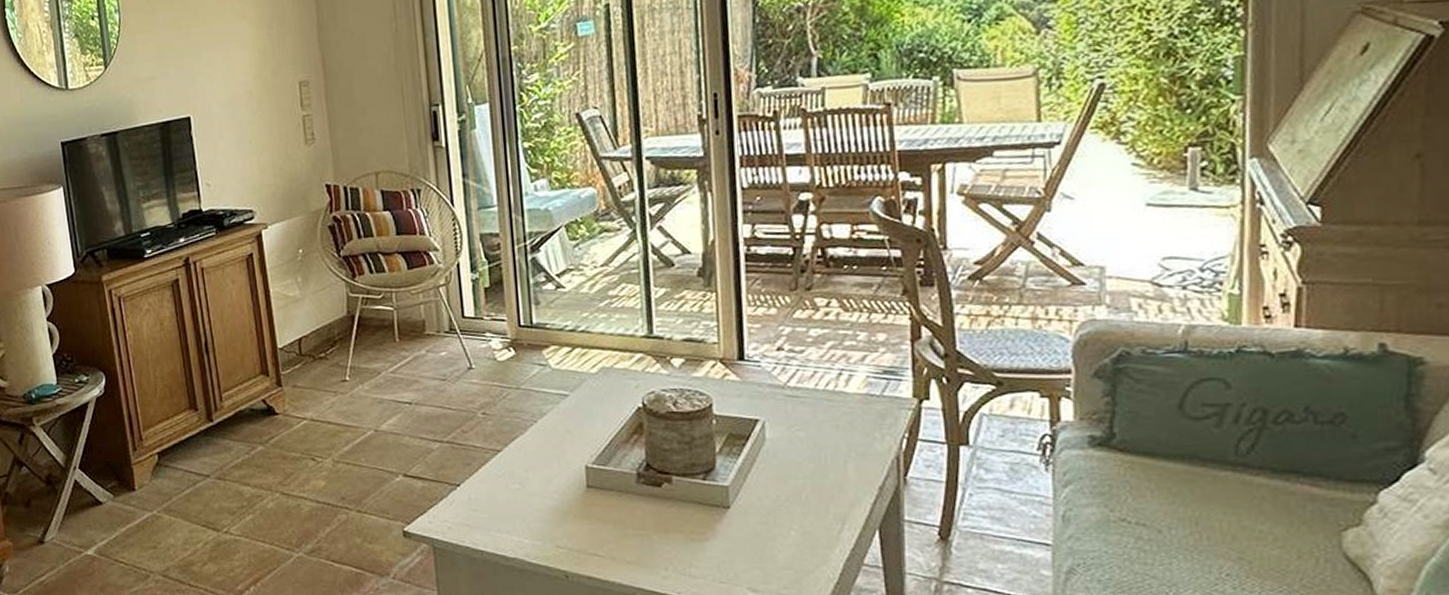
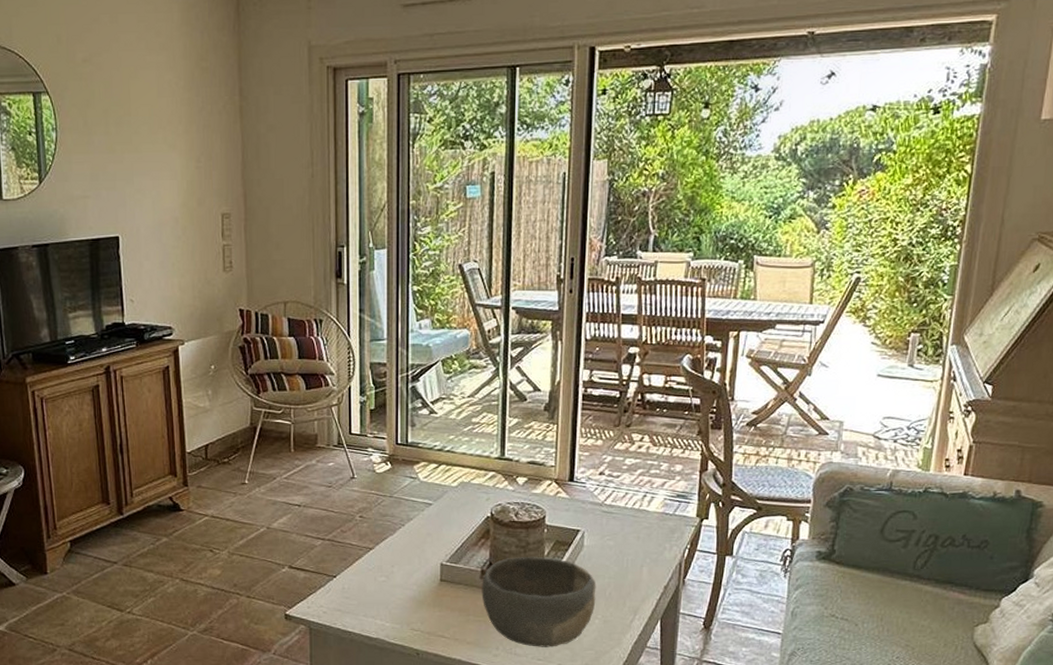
bowl: none [639,453,789,567] -> present [481,556,596,647]

